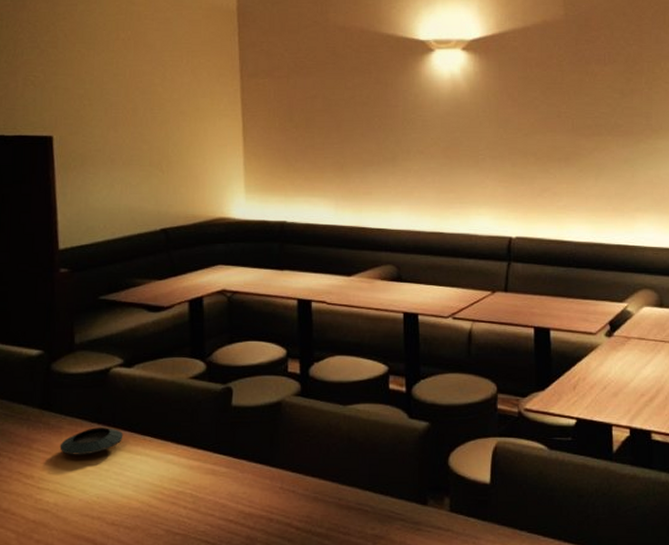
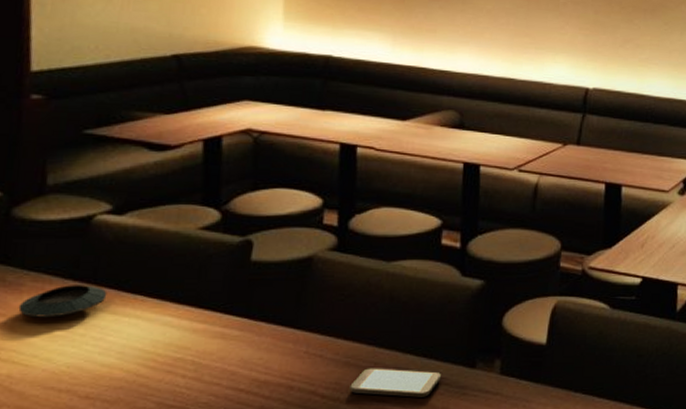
smartphone: none [319,503,397,532] -> present [350,368,441,397]

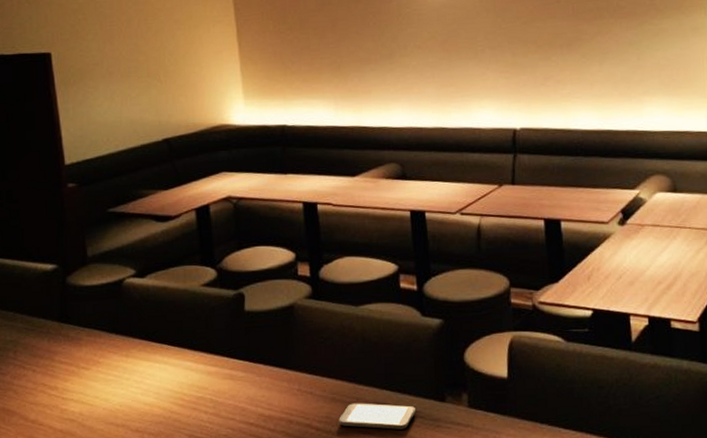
saucer: present [18,285,107,318] -> none [80,337,141,366]

